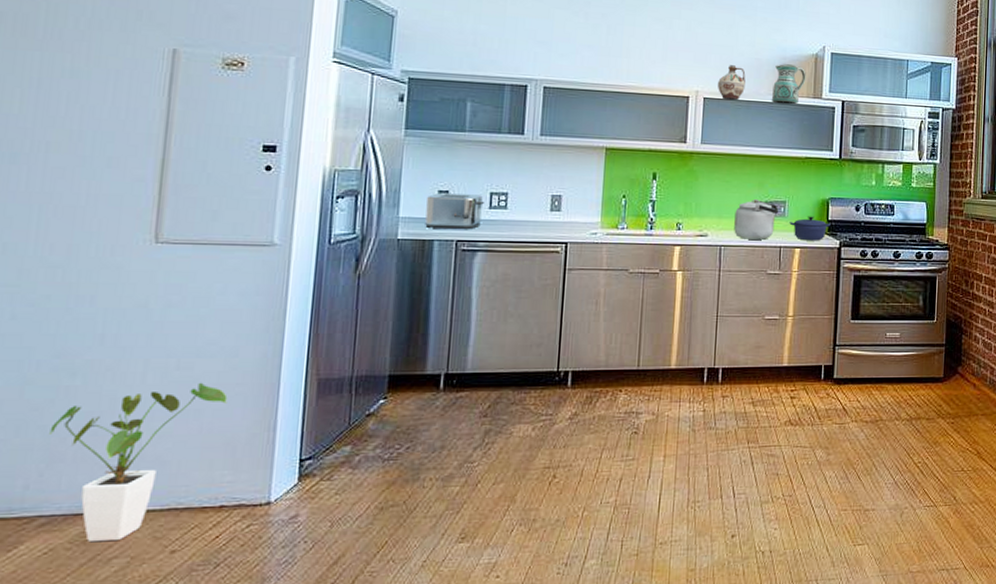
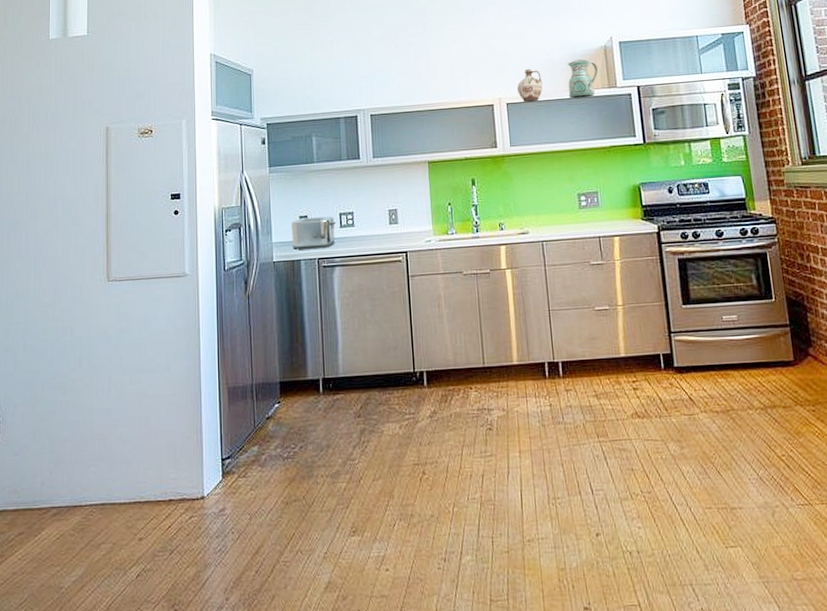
house plant: present [50,382,228,541] -> none [54,394,166,529]
kettle: present [734,199,779,240] -> none [551,193,593,233]
cooking pot: present [789,216,831,241] -> none [604,203,646,229]

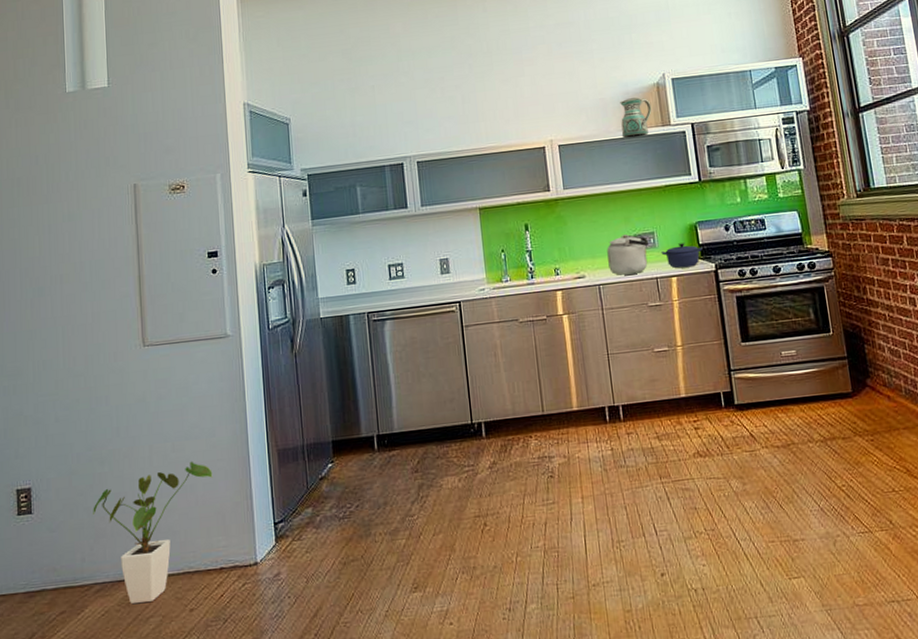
house plant: none [54,394,166,529] -> present [93,461,213,603]
toaster: present [292,216,336,251] -> none [338,268,385,306]
ceramic jug: present [517,69,543,103] -> none [569,109,595,144]
kettle: none [551,193,593,233] -> present [607,234,649,276]
cooking pot: none [604,203,646,229] -> present [661,243,703,269]

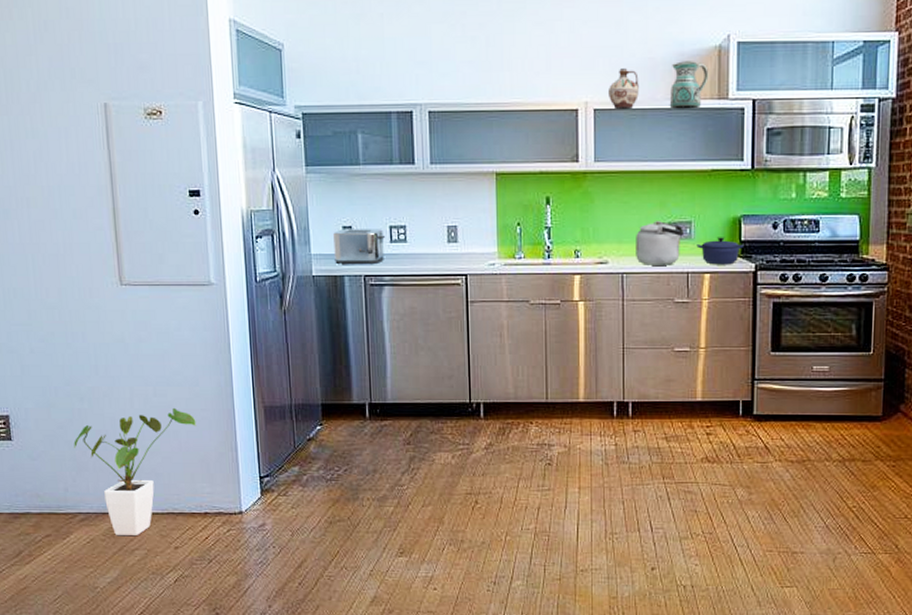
toaster: none [338,268,385,306] -> present [333,229,385,265]
ceramic jug: none [569,109,595,144] -> present [609,68,639,110]

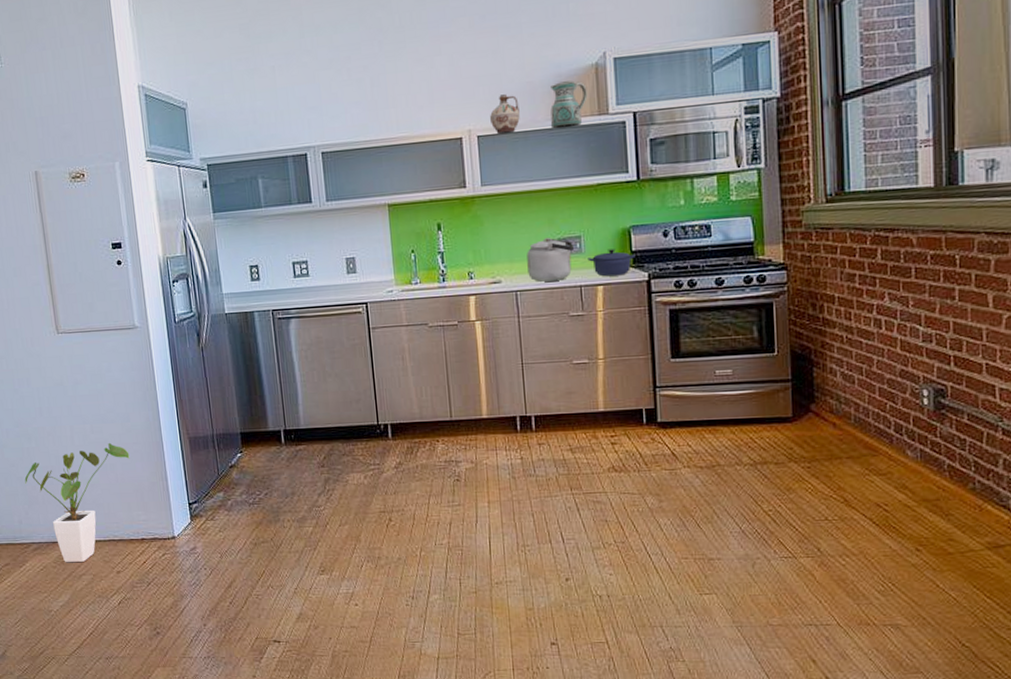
toaster: present [333,229,385,265] -> none [242,265,290,302]

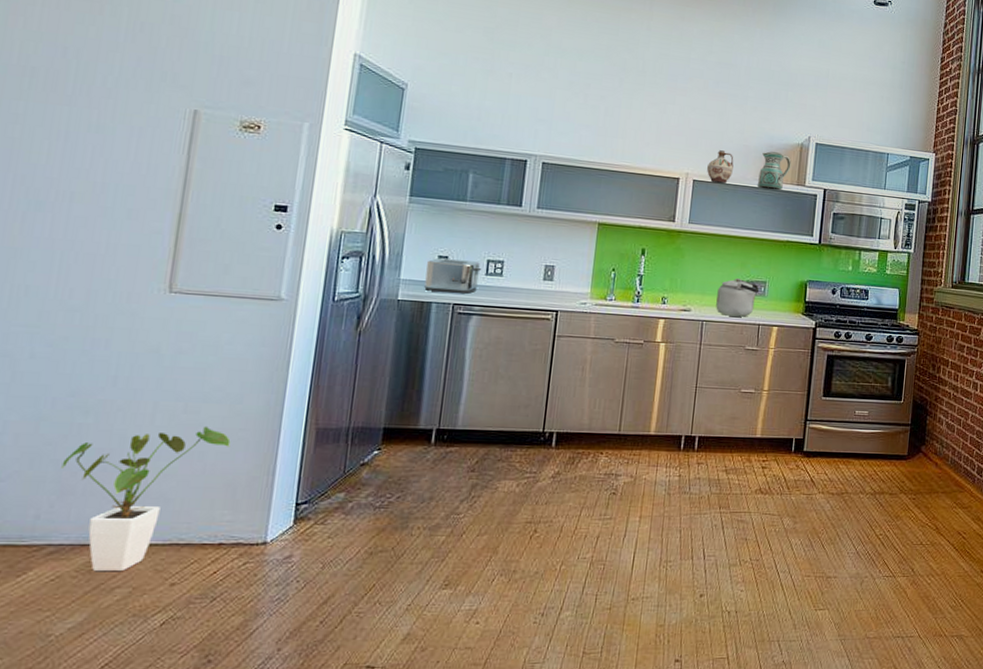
toaster: none [242,265,290,302] -> present [424,258,481,295]
cooking pot: present [587,249,635,277] -> none [768,297,808,321]

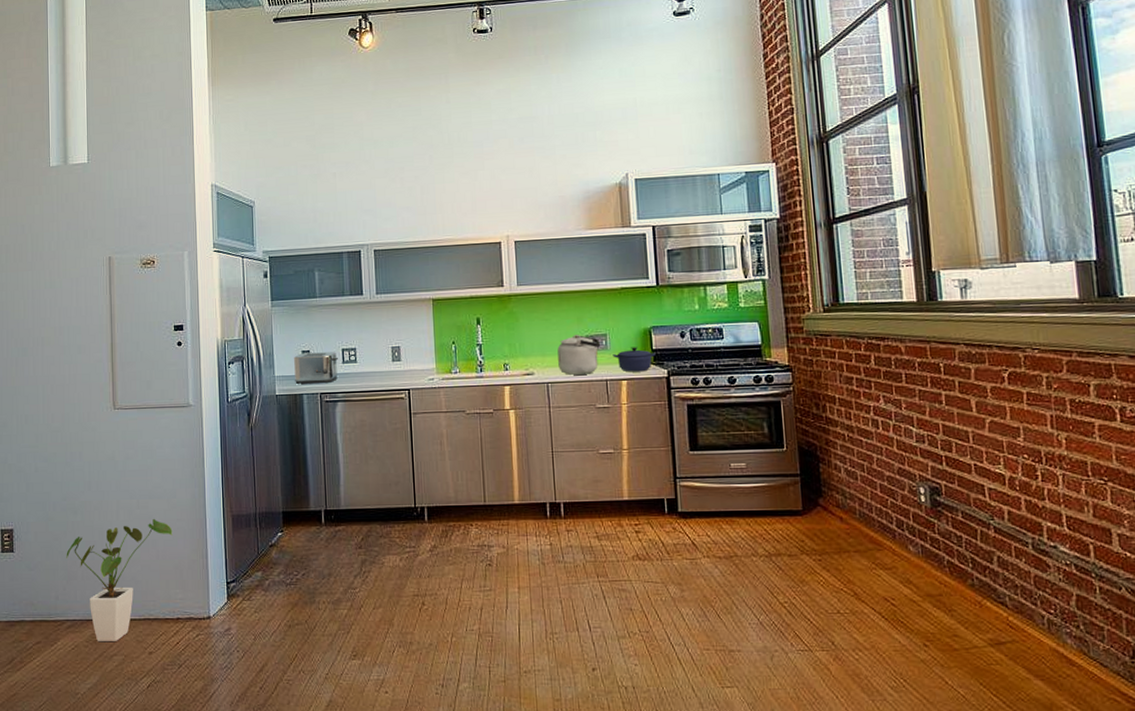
ceramic jug: present [707,150,734,185] -> none [526,206,553,241]
ceramic pitcher: present [757,151,792,191] -> none [579,197,612,238]
cooking pot: none [768,297,808,321] -> present [612,347,656,372]

